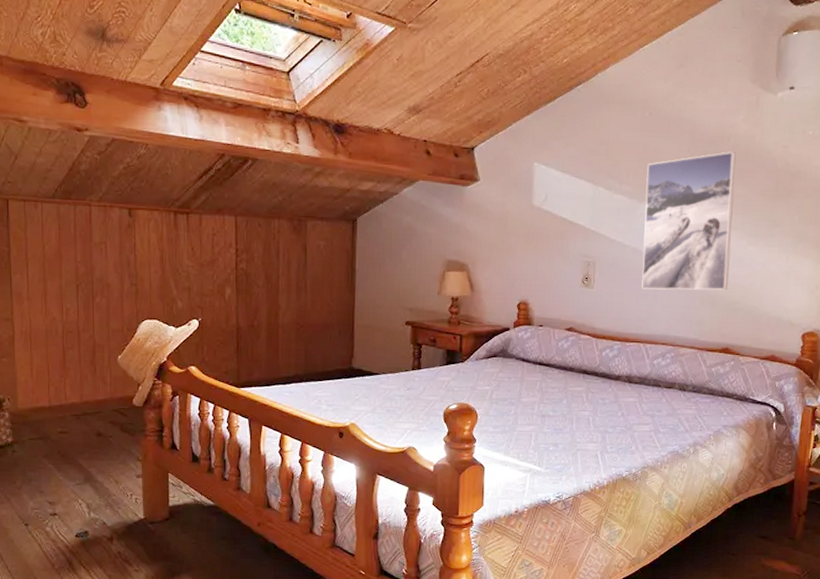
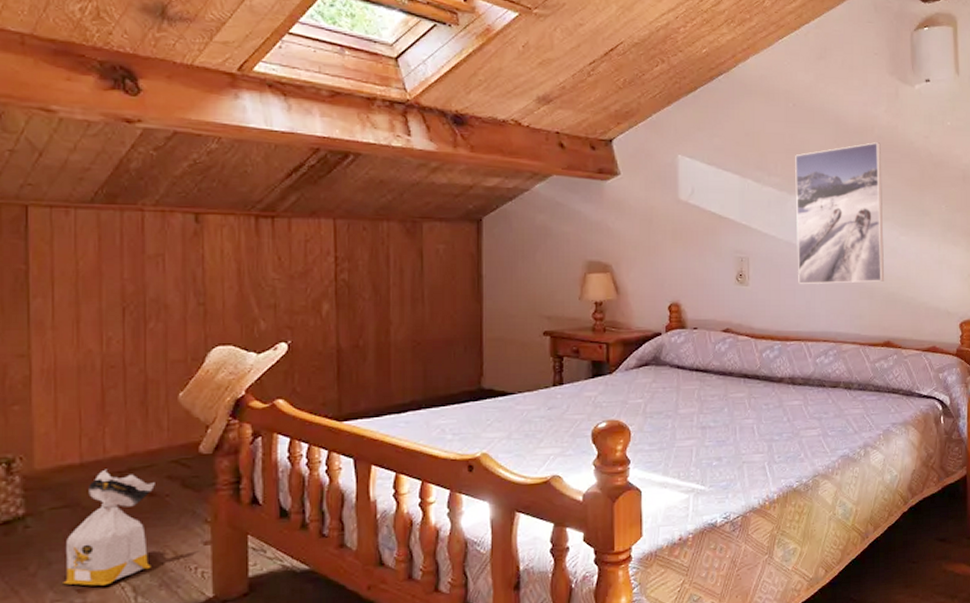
bag: none [39,412,102,501] -> present [63,469,155,586]

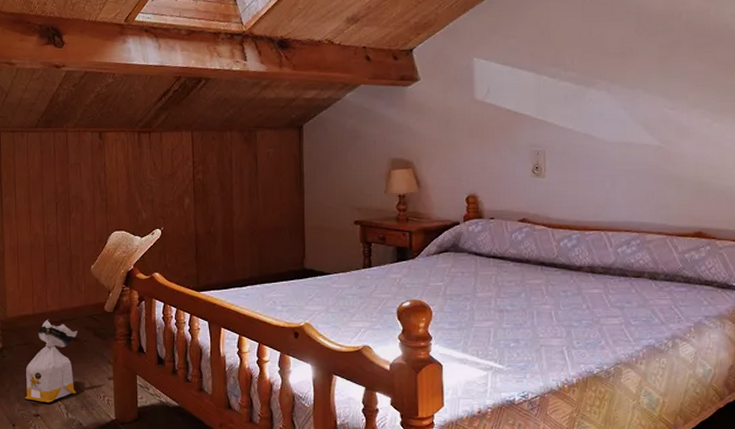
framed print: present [795,142,884,285] -> none [593,28,694,176]

